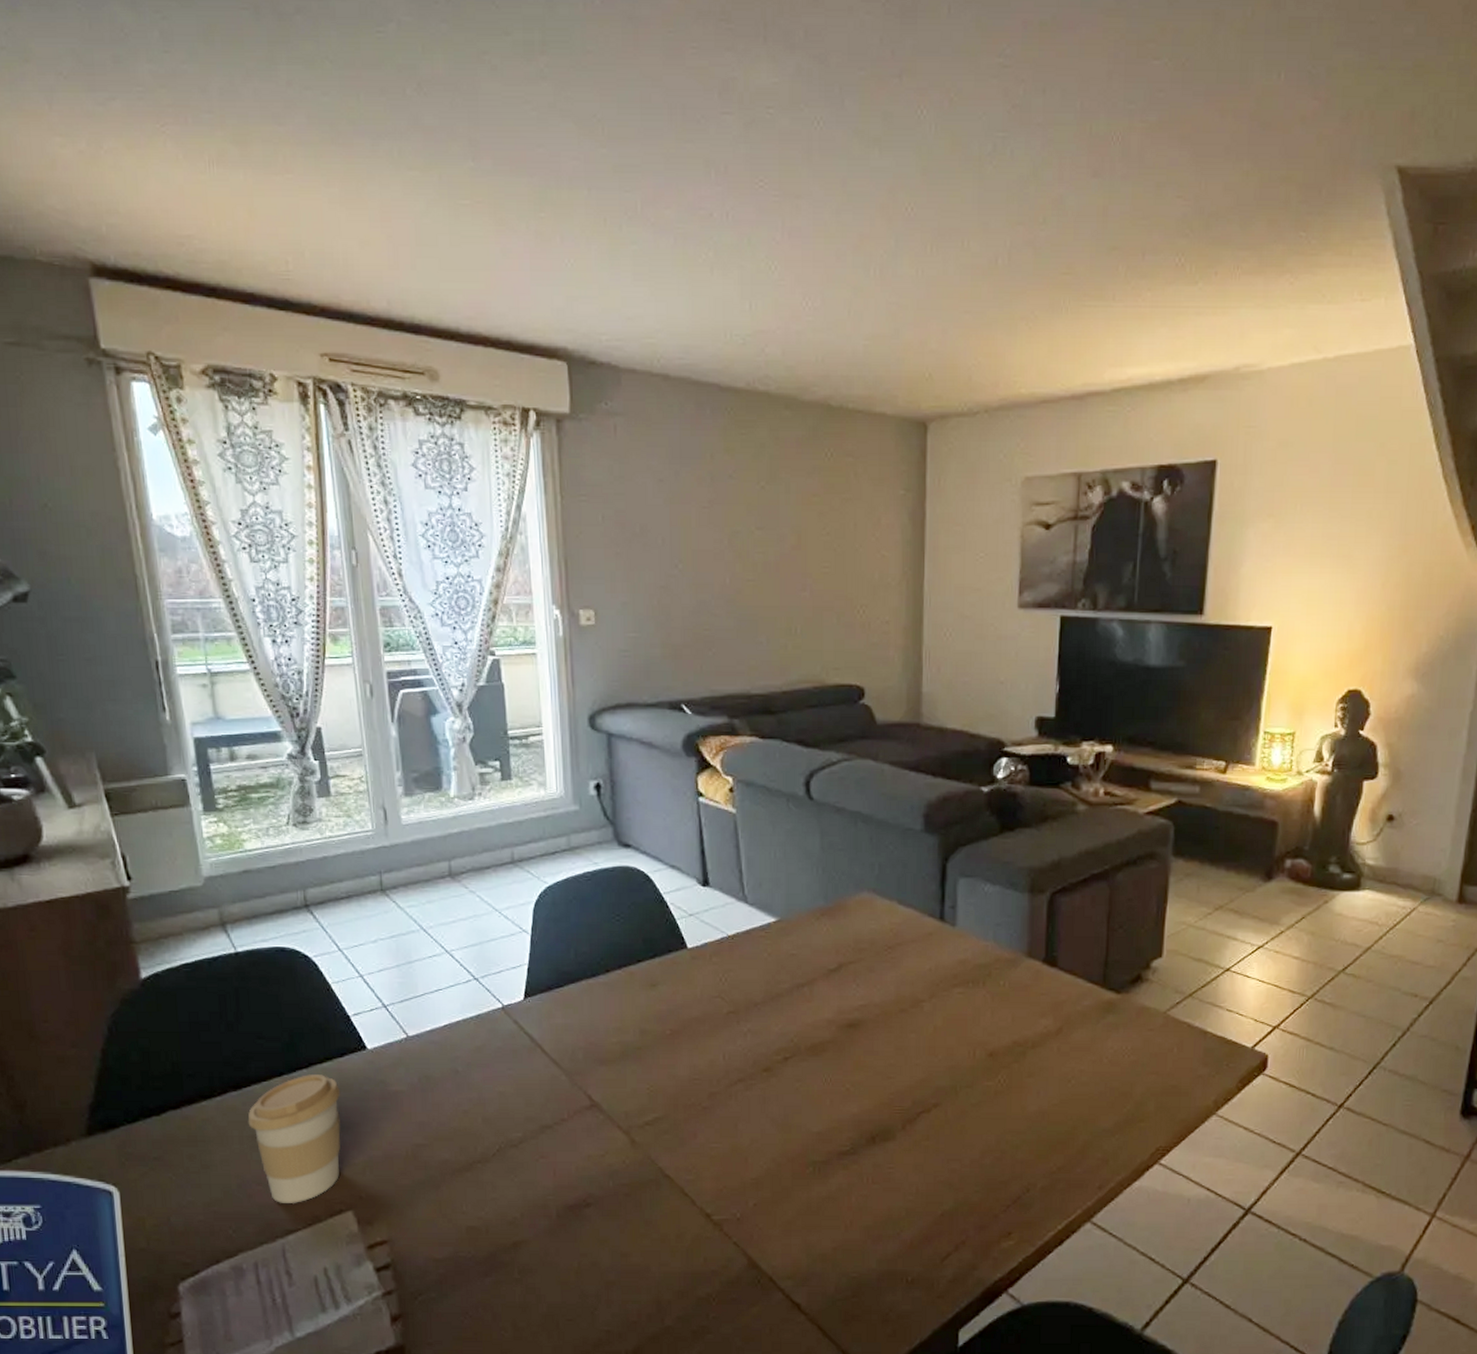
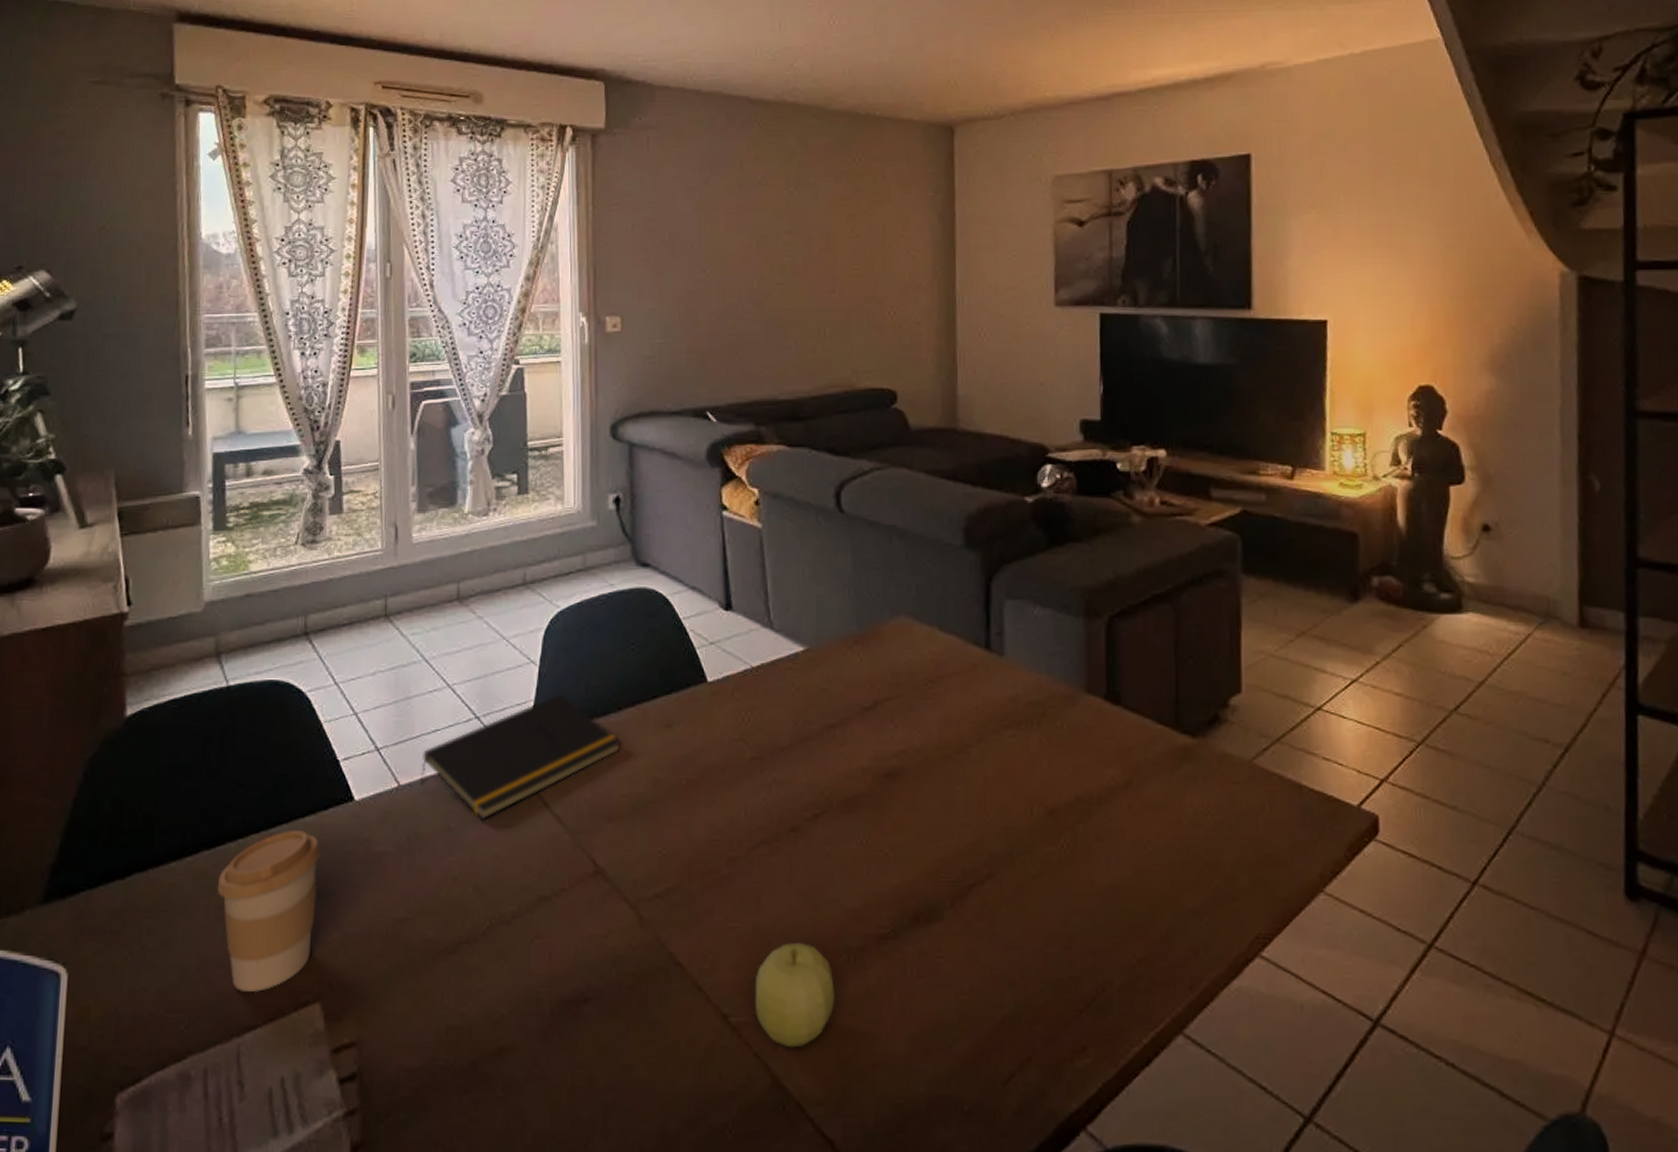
notepad: none [426,958,610,1064] -> present [419,694,622,820]
fruit: none [733,1158,802,1238] -> present [754,942,835,1048]

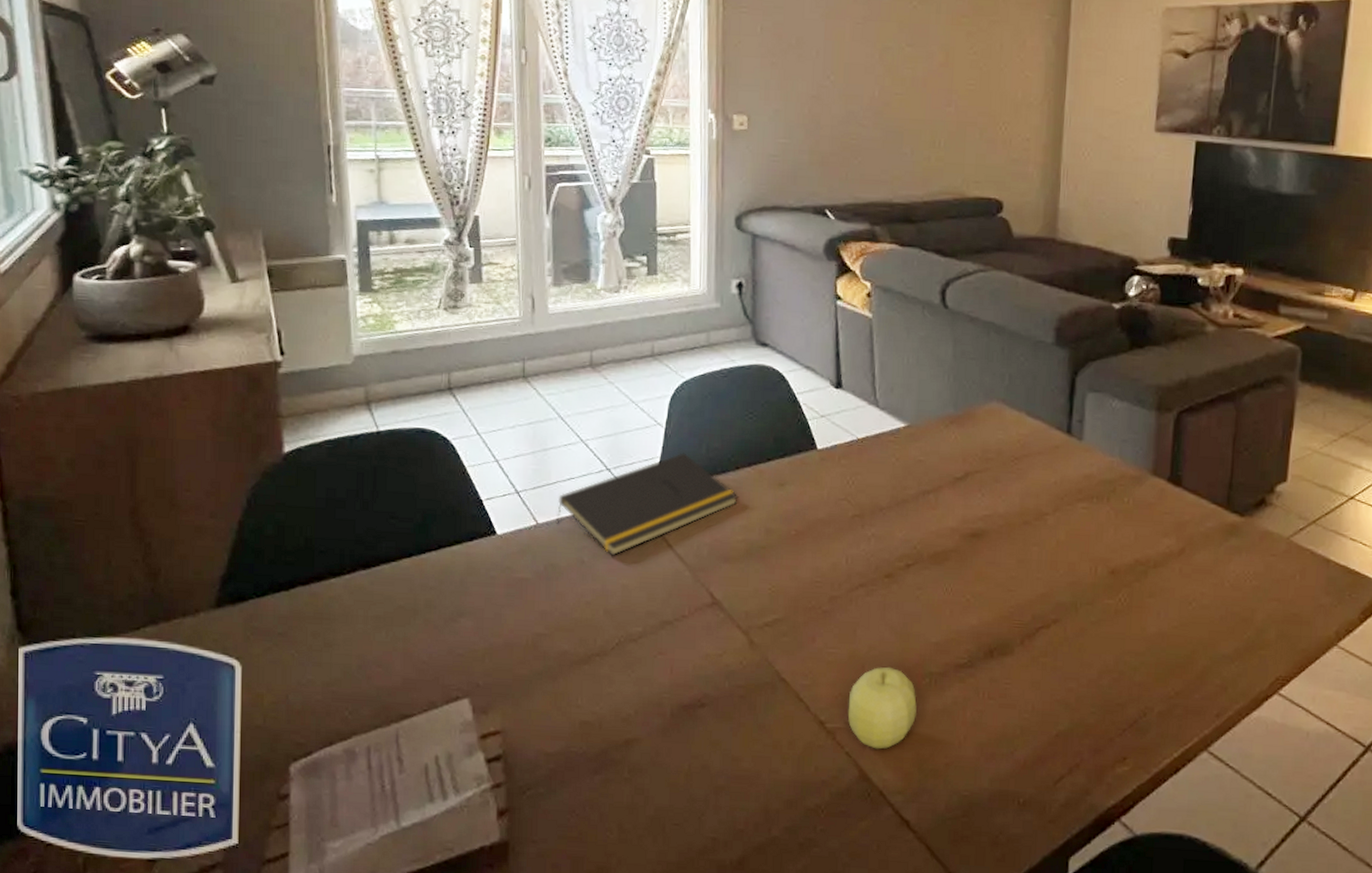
coffee cup: present [217,831,321,992] -> none [374,557,468,688]

